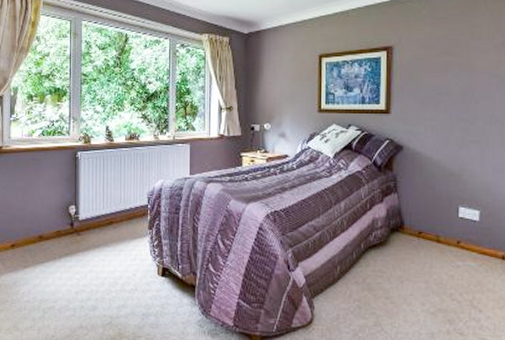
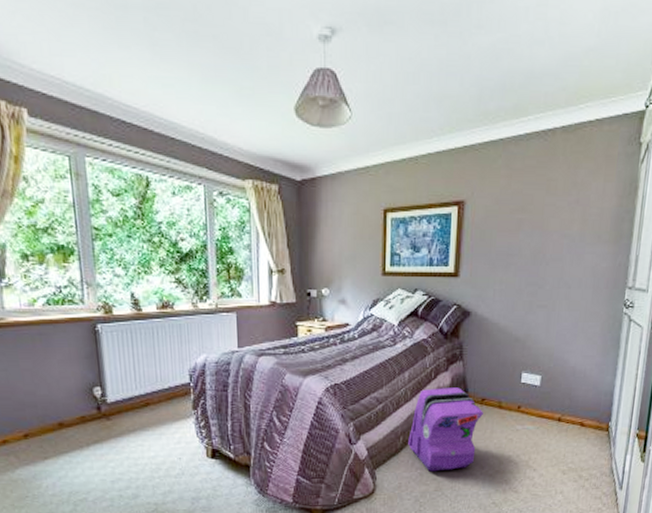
backpack: none [345,219,421,305] -> present [408,387,483,472]

